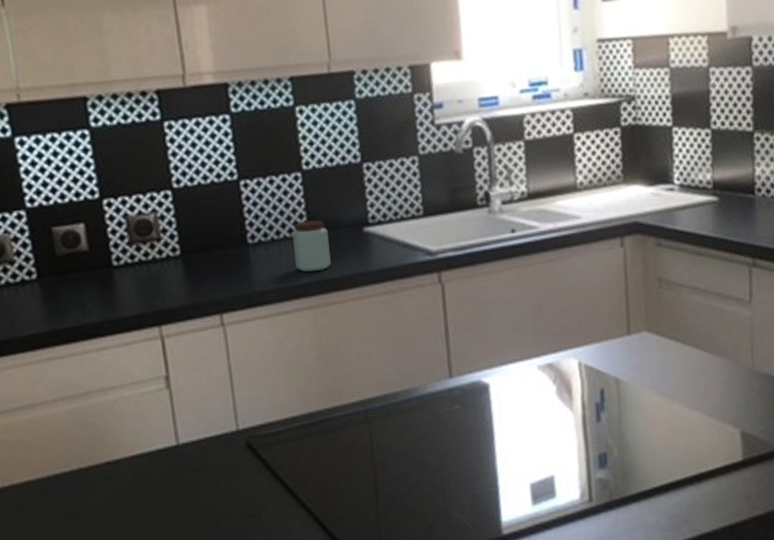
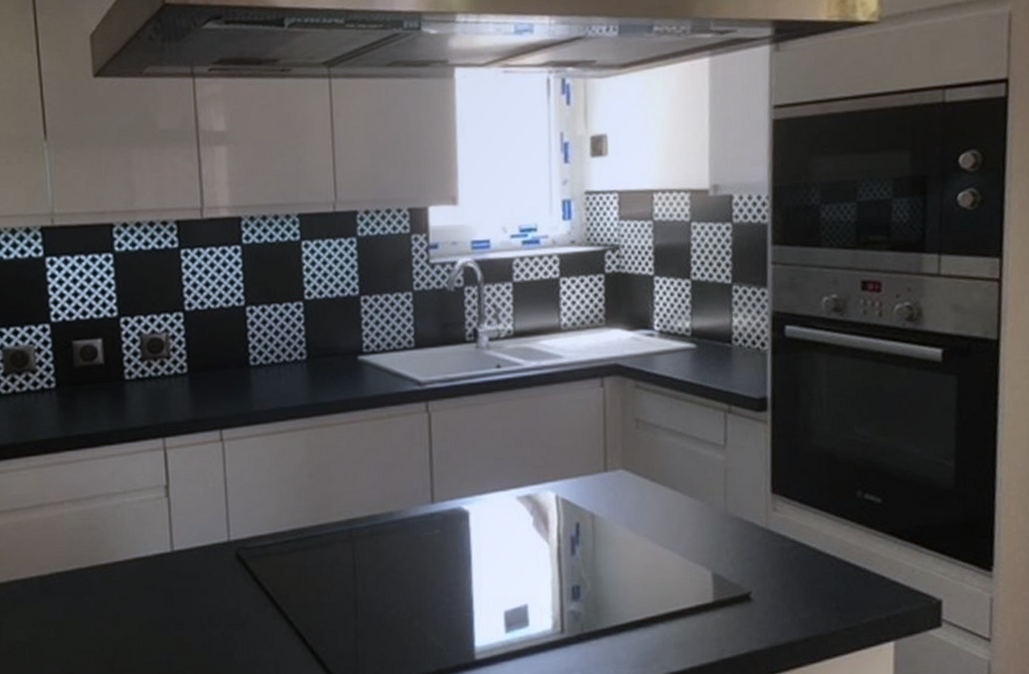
peanut butter: present [292,220,331,272] -> none [292,347,326,395]

